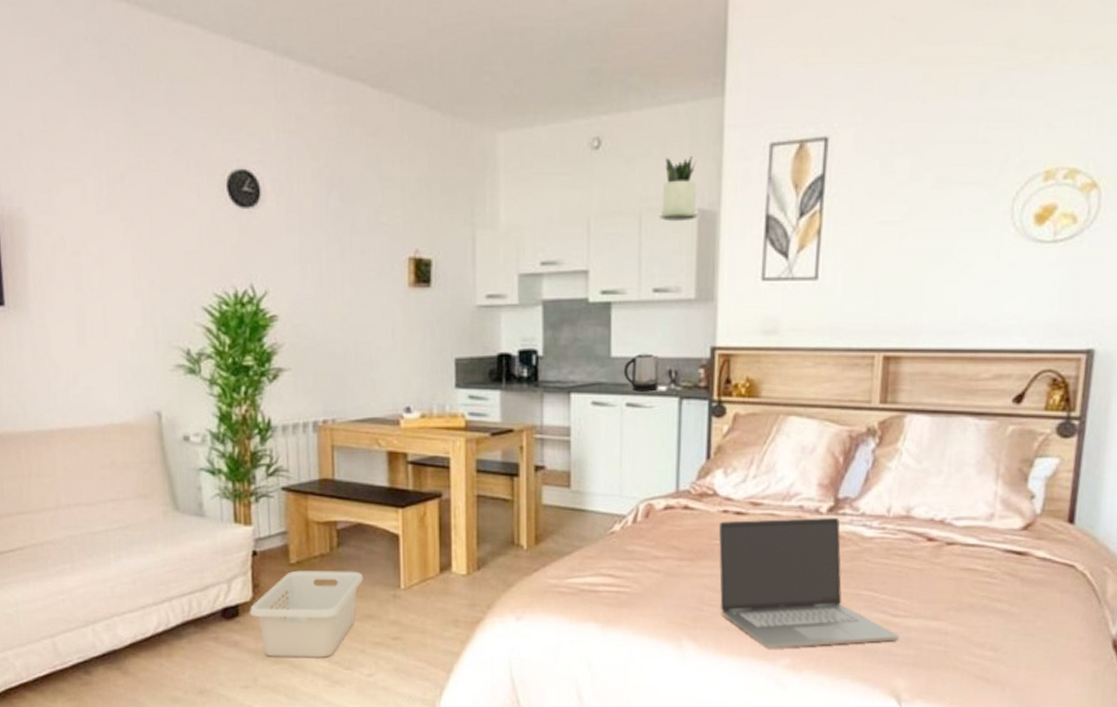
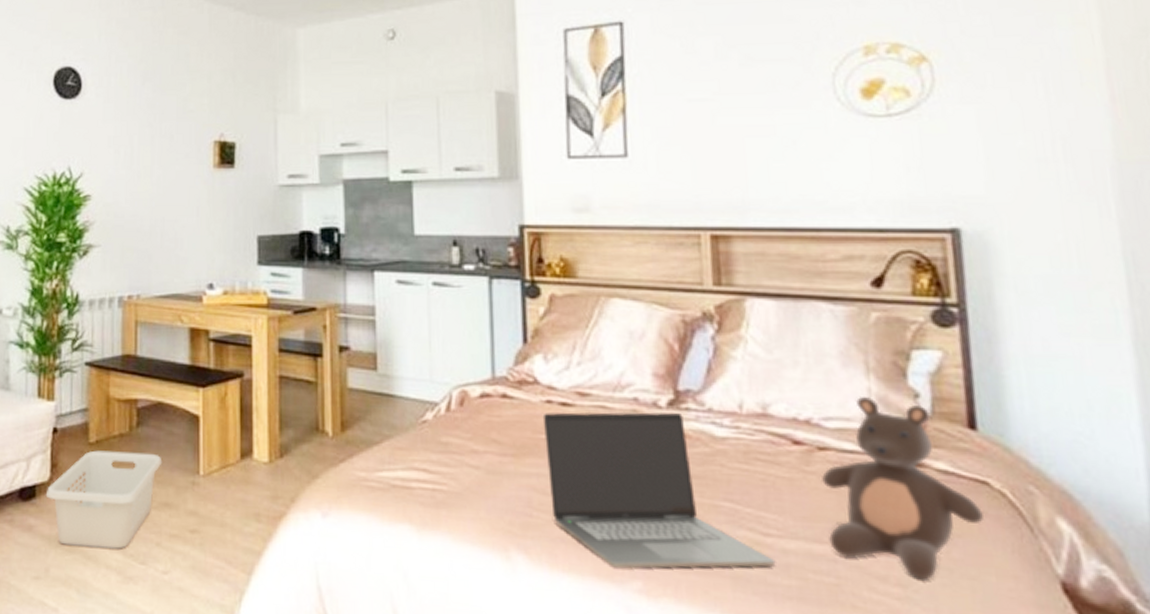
kettle: present [623,353,659,392] -> none [428,231,466,271]
planter: present [658,157,698,222] -> none [456,44,496,104]
teddy bear: none [944,499,1067,643] -> present [820,397,985,579]

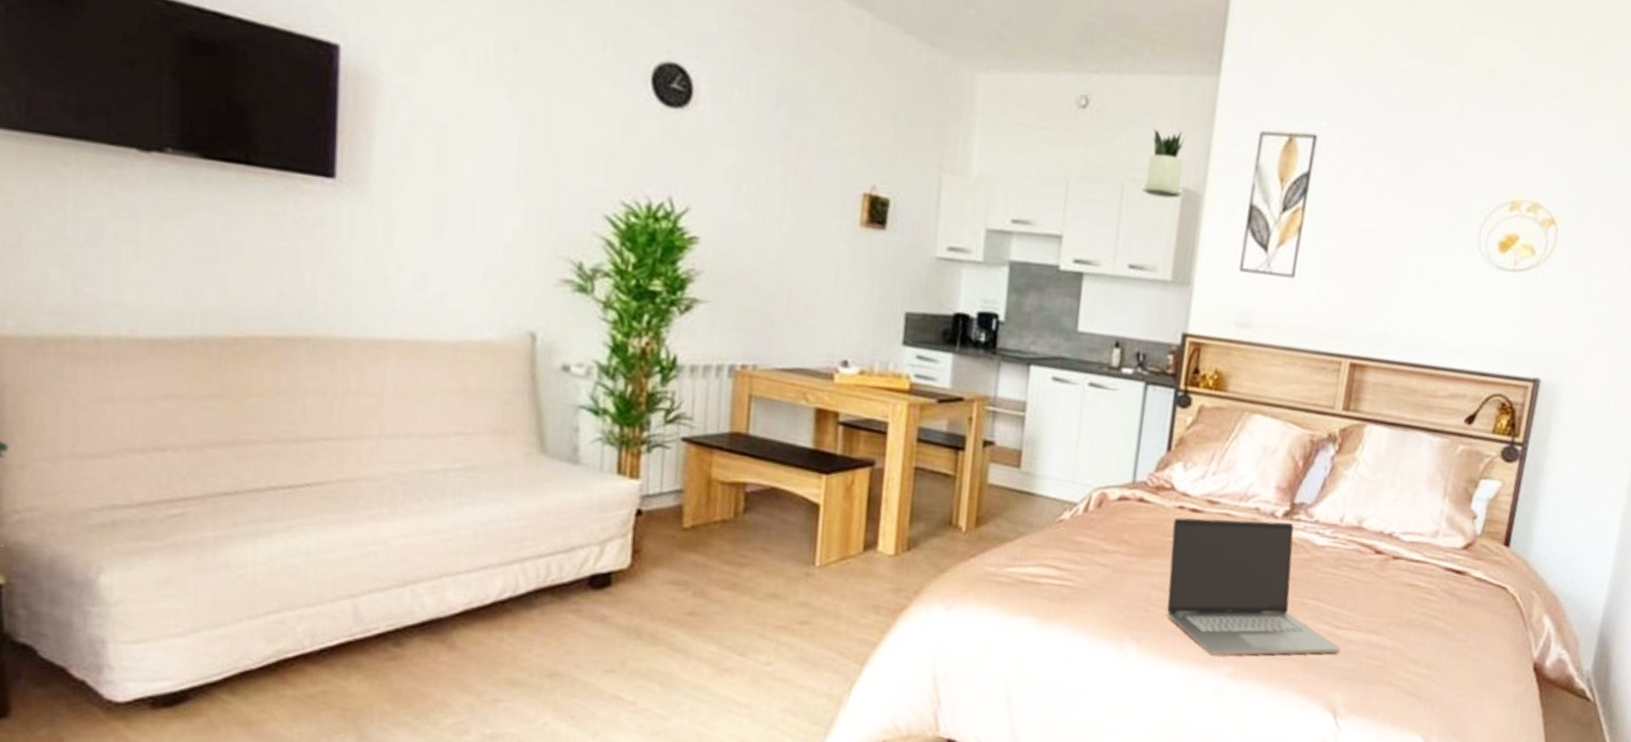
laundry basket: present [45,450,162,549] -> none [624,536,772,641]
planter: none [456,44,496,104] -> present [1141,128,1186,199]
teddy bear: present [820,397,985,579] -> none [1384,516,1498,662]

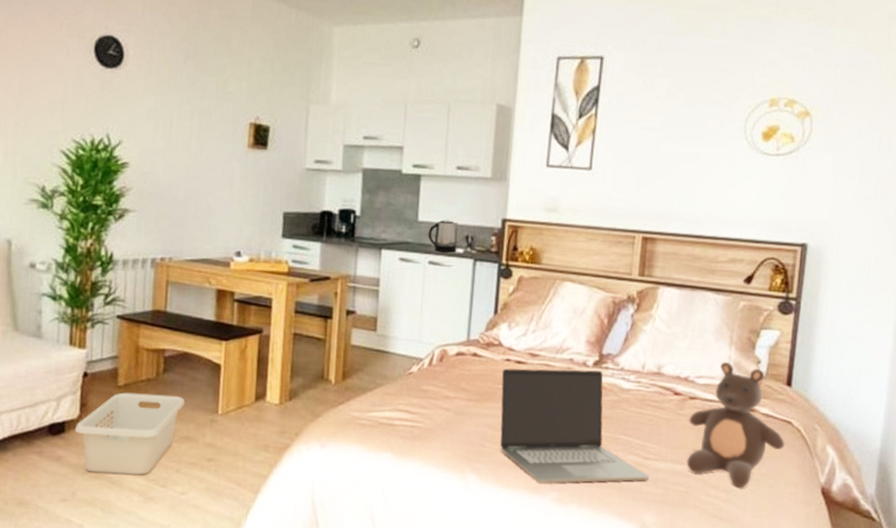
laundry basket: none [624,536,772,641] -> present [74,392,185,475]
kettle: none [1089,331,1128,373] -> present [428,219,459,253]
planter: present [1141,128,1186,199] -> none [464,60,498,113]
teddy bear: none [1384,516,1498,662] -> present [686,362,786,487]

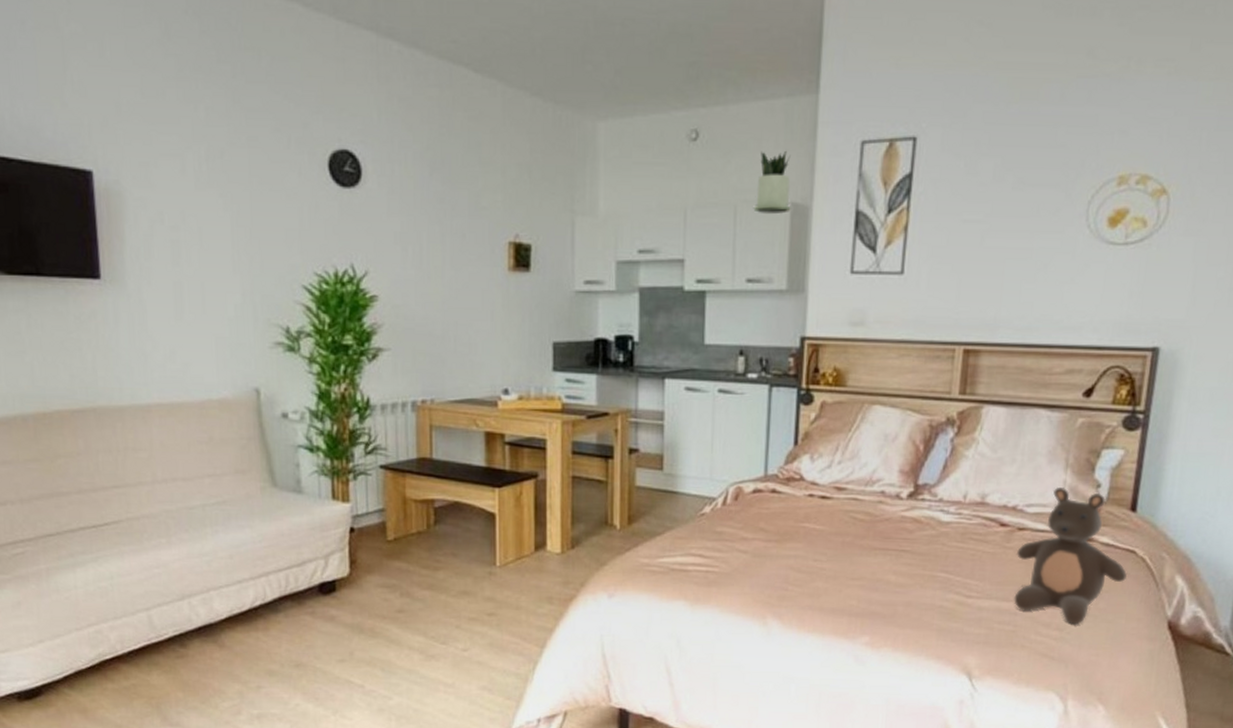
laundry basket: present [74,392,185,475] -> none [346,547,460,633]
kettle: present [428,219,459,253] -> none [716,341,751,379]
planter: none [464,60,498,113] -> present [753,151,791,215]
laptop: present [500,368,650,484] -> none [804,503,972,627]

